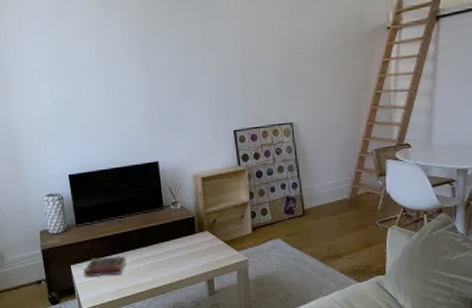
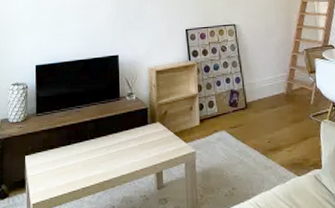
book: present [83,256,127,278] -> none [37,146,80,169]

